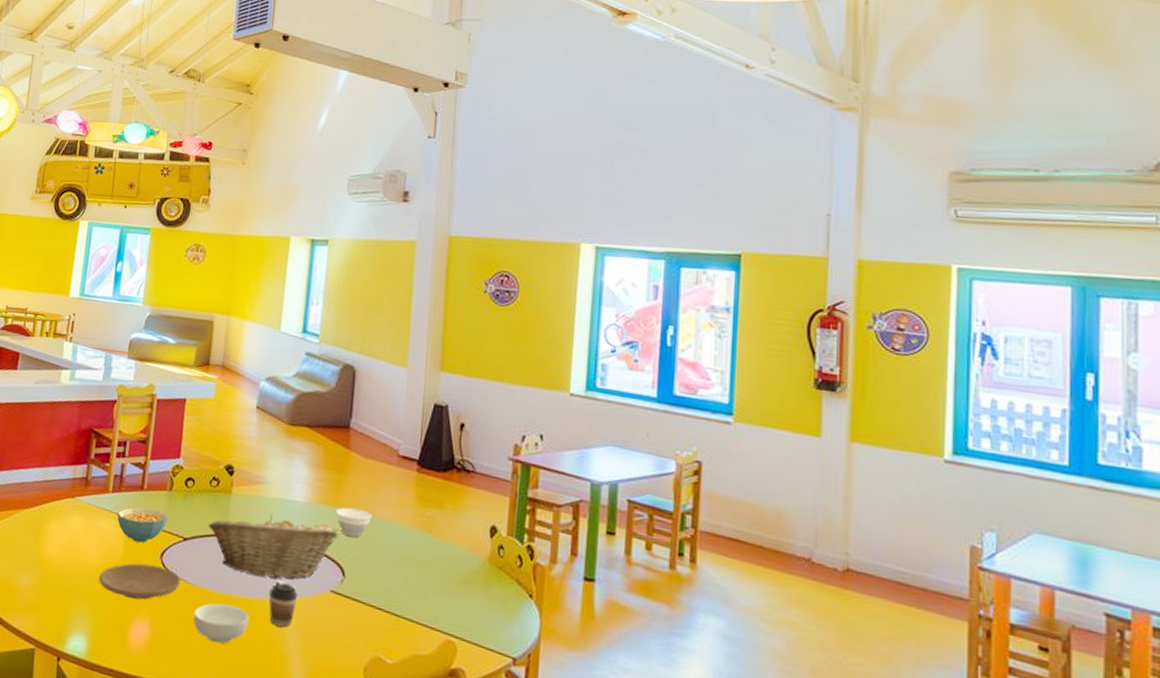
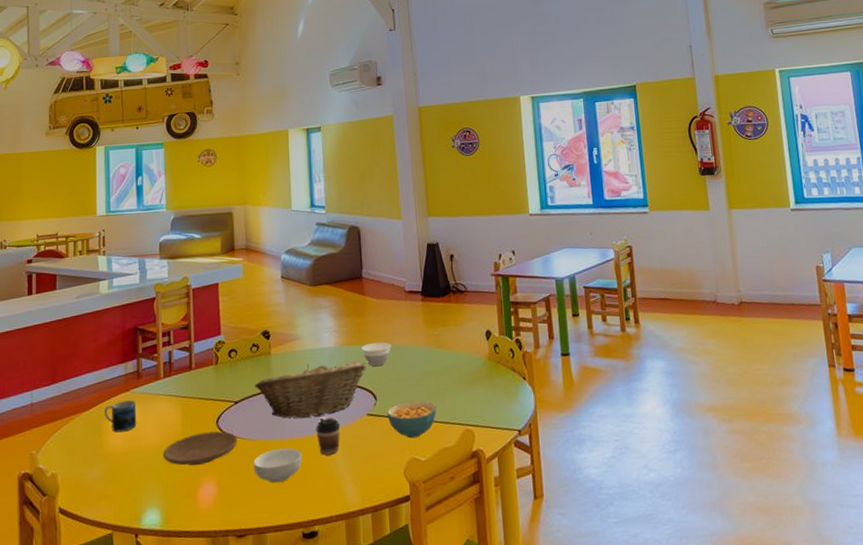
mug: none [45,506,80,542] -> present [104,400,137,433]
cereal bowl: present [117,507,168,543] -> none [171,383,218,416]
cereal bowl: none [354,587,415,634] -> present [387,400,437,439]

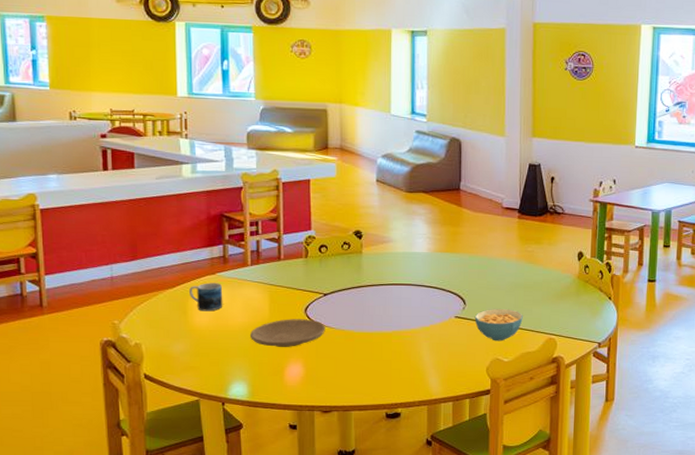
cereal bowl: present [253,448,303,483] -> none [341,339,390,369]
fruit basket: present [255,361,366,419] -> none [345,265,458,315]
coffee cup: present [316,418,341,455] -> none [404,316,429,349]
bowl: present [361,341,391,366] -> none [453,252,484,274]

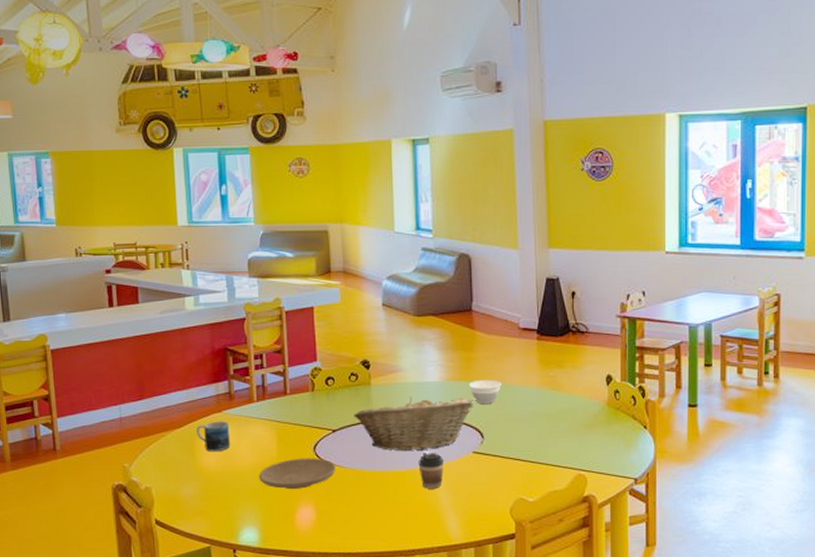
fruit basket: none [345,265,458,315] -> present [354,396,474,452]
coffee cup: none [404,316,429,349] -> present [418,453,445,489]
bowl: none [453,252,484,274] -> present [468,379,501,404]
cereal bowl: present [474,308,523,341] -> none [494,441,548,479]

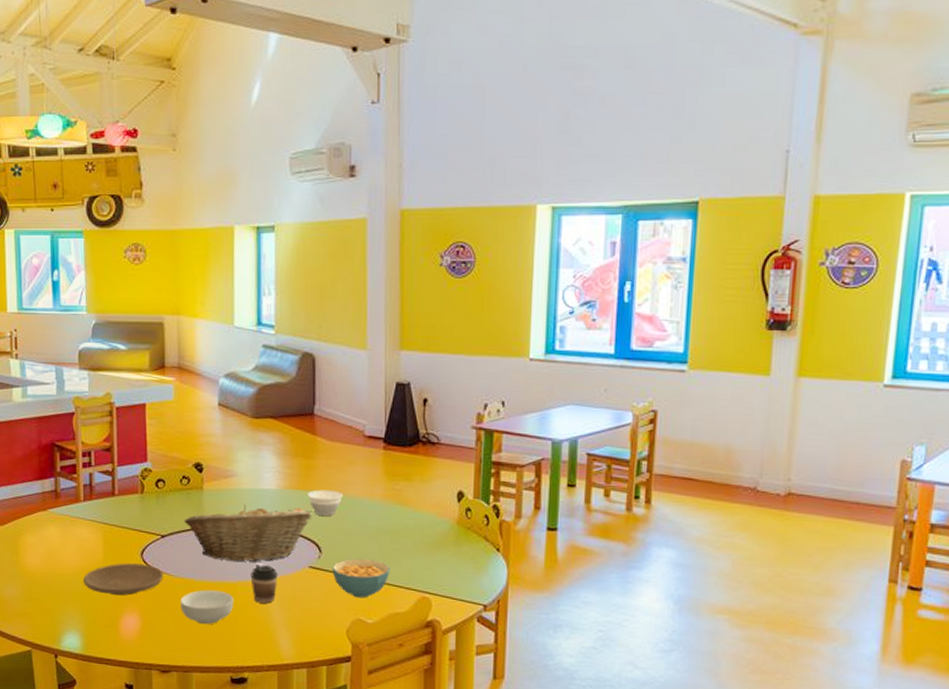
mug: present [195,421,231,452] -> none [20,520,55,552]
cereal bowl: none [353,479,404,512] -> present [180,590,234,625]
cereal bowl: none [494,441,548,479] -> present [332,558,390,599]

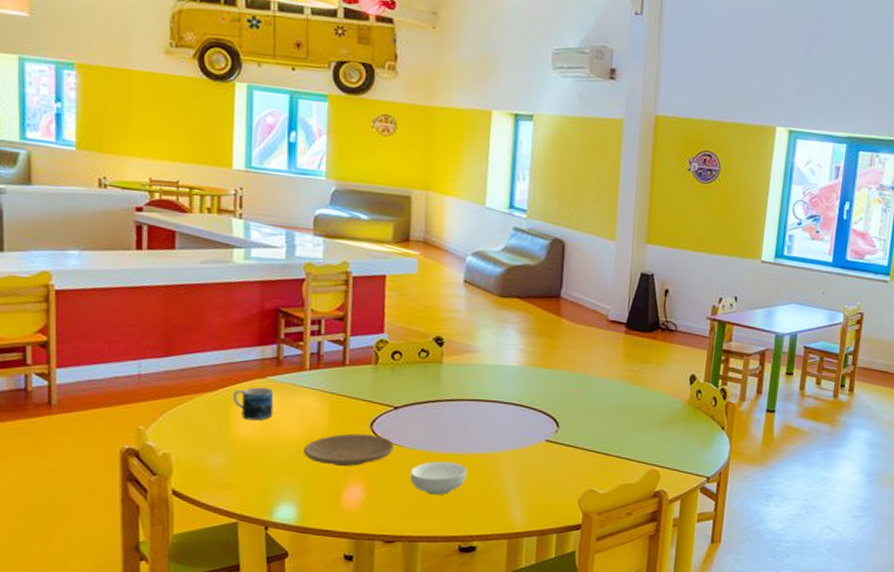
mug: none [20,520,55,552] -> present [232,387,274,421]
fruit basket: present [184,504,312,562] -> none [420,379,552,435]
coffee cup: present [250,565,279,604] -> none [486,438,515,475]
bowl: present [307,489,343,516] -> none [548,368,583,393]
cereal bowl: present [332,558,390,599] -> none [568,433,624,471]

